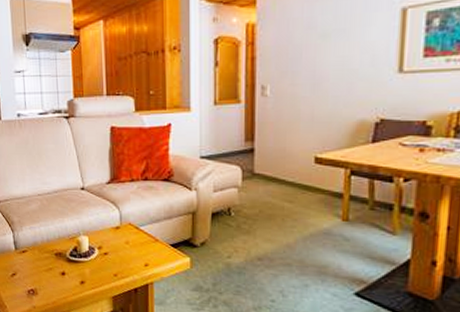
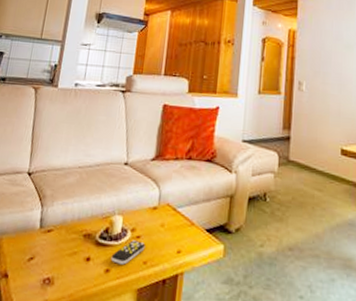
remote control: none [83,256,114,277] -> present [111,240,146,265]

